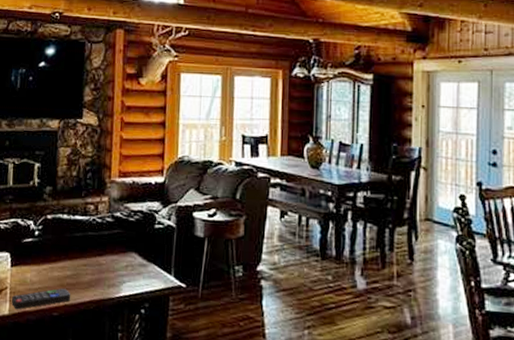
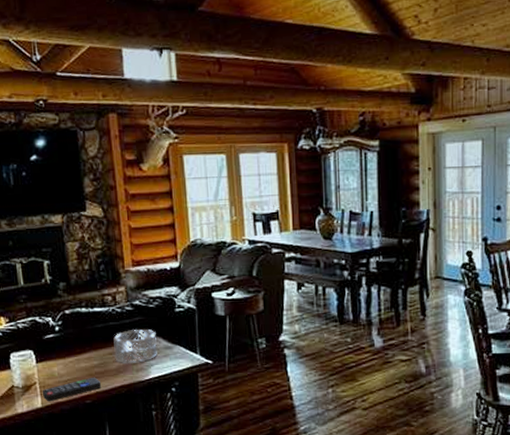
decorative bowl: none [88,242,133,279] -> present [113,329,157,364]

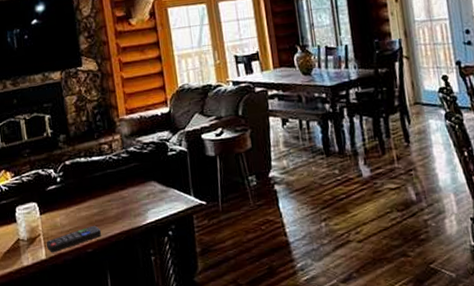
decorative bowl: present [113,329,157,364] -> none [111,174,153,211]

